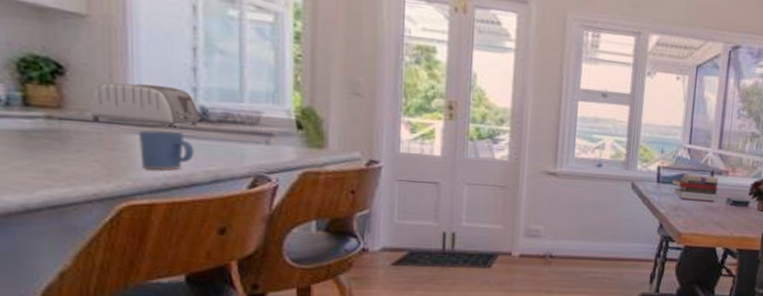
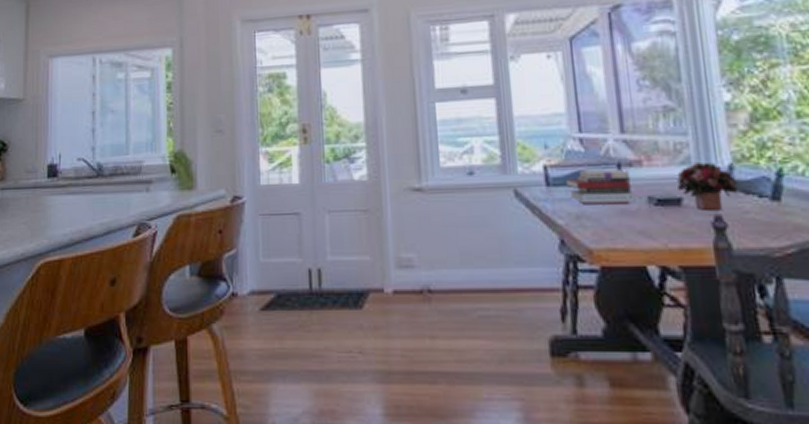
toaster: present [89,82,200,127] -> none [21,149,97,188]
mug: present [139,130,195,171] -> none [54,189,93,227]

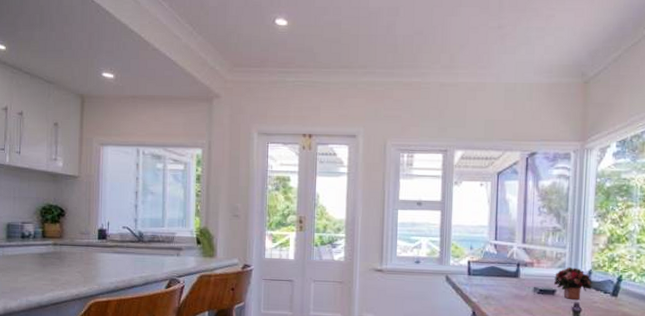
books: present [565,169,636,206] -> none [481,266,526,292]

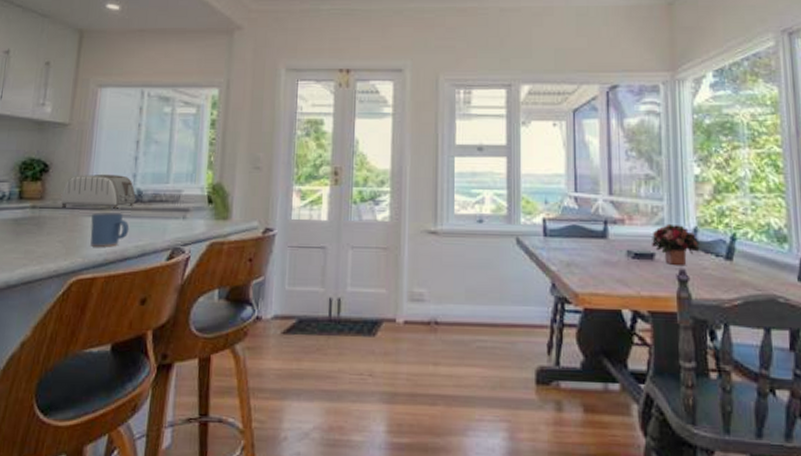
toaster: none [76,218,138,247] -> present [60,174,136,209]
mug: none [103,249,134,277] -> present [90,212,130,247]

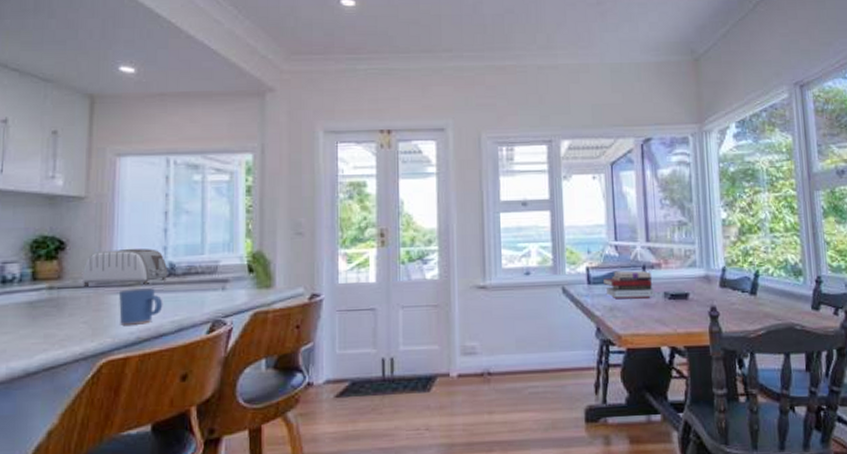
books: none [560,224,617,257] -> present [602,270,655,300]
bouquet: present [652,223,700,267] -> none [686,265,728,304]

